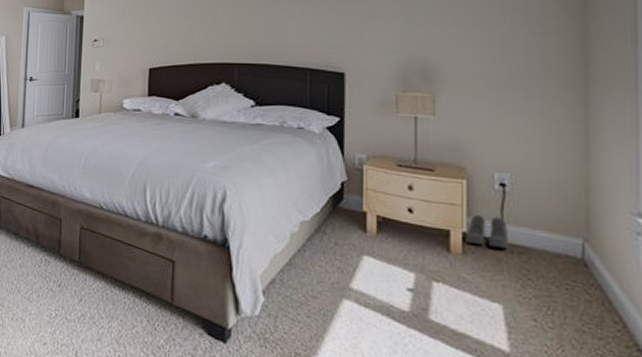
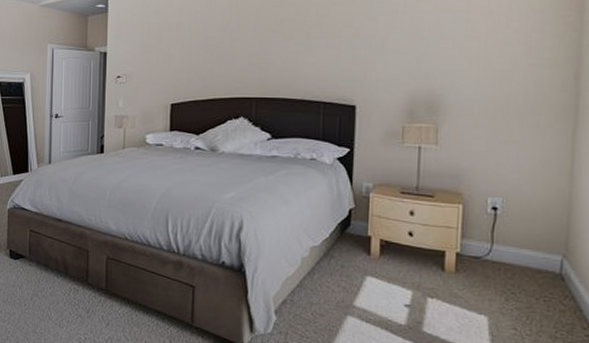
boots: present [465,215,510,249] -> none [458,237,498,267]

